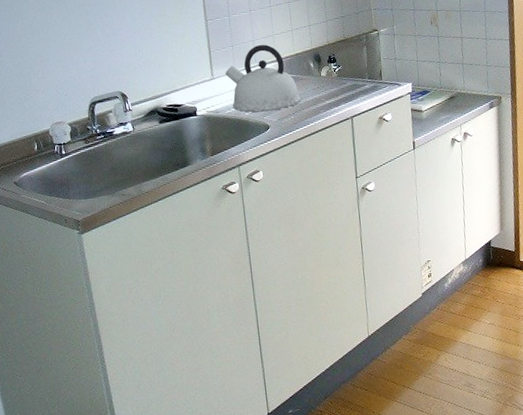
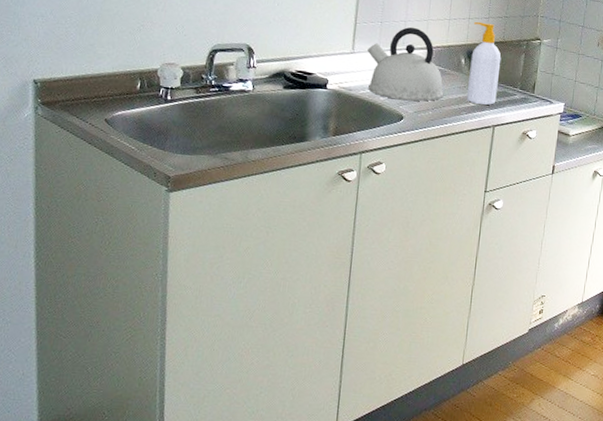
soap bottle: none [315,26,349,101] -> present [467,21,502,106]

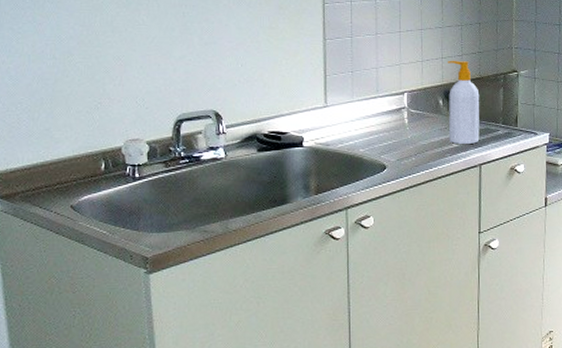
kettle: present [367,27,444,101] -> none [341,73,425,149]

